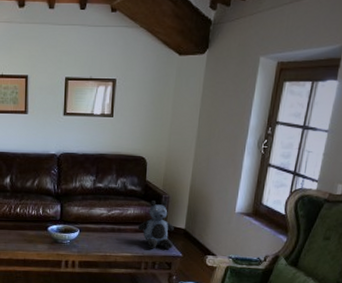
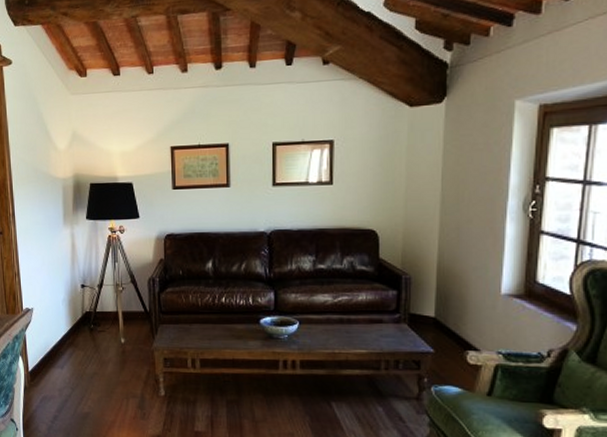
teddy bear: present [138,200,174,249] -> none [373,282,420,344]

